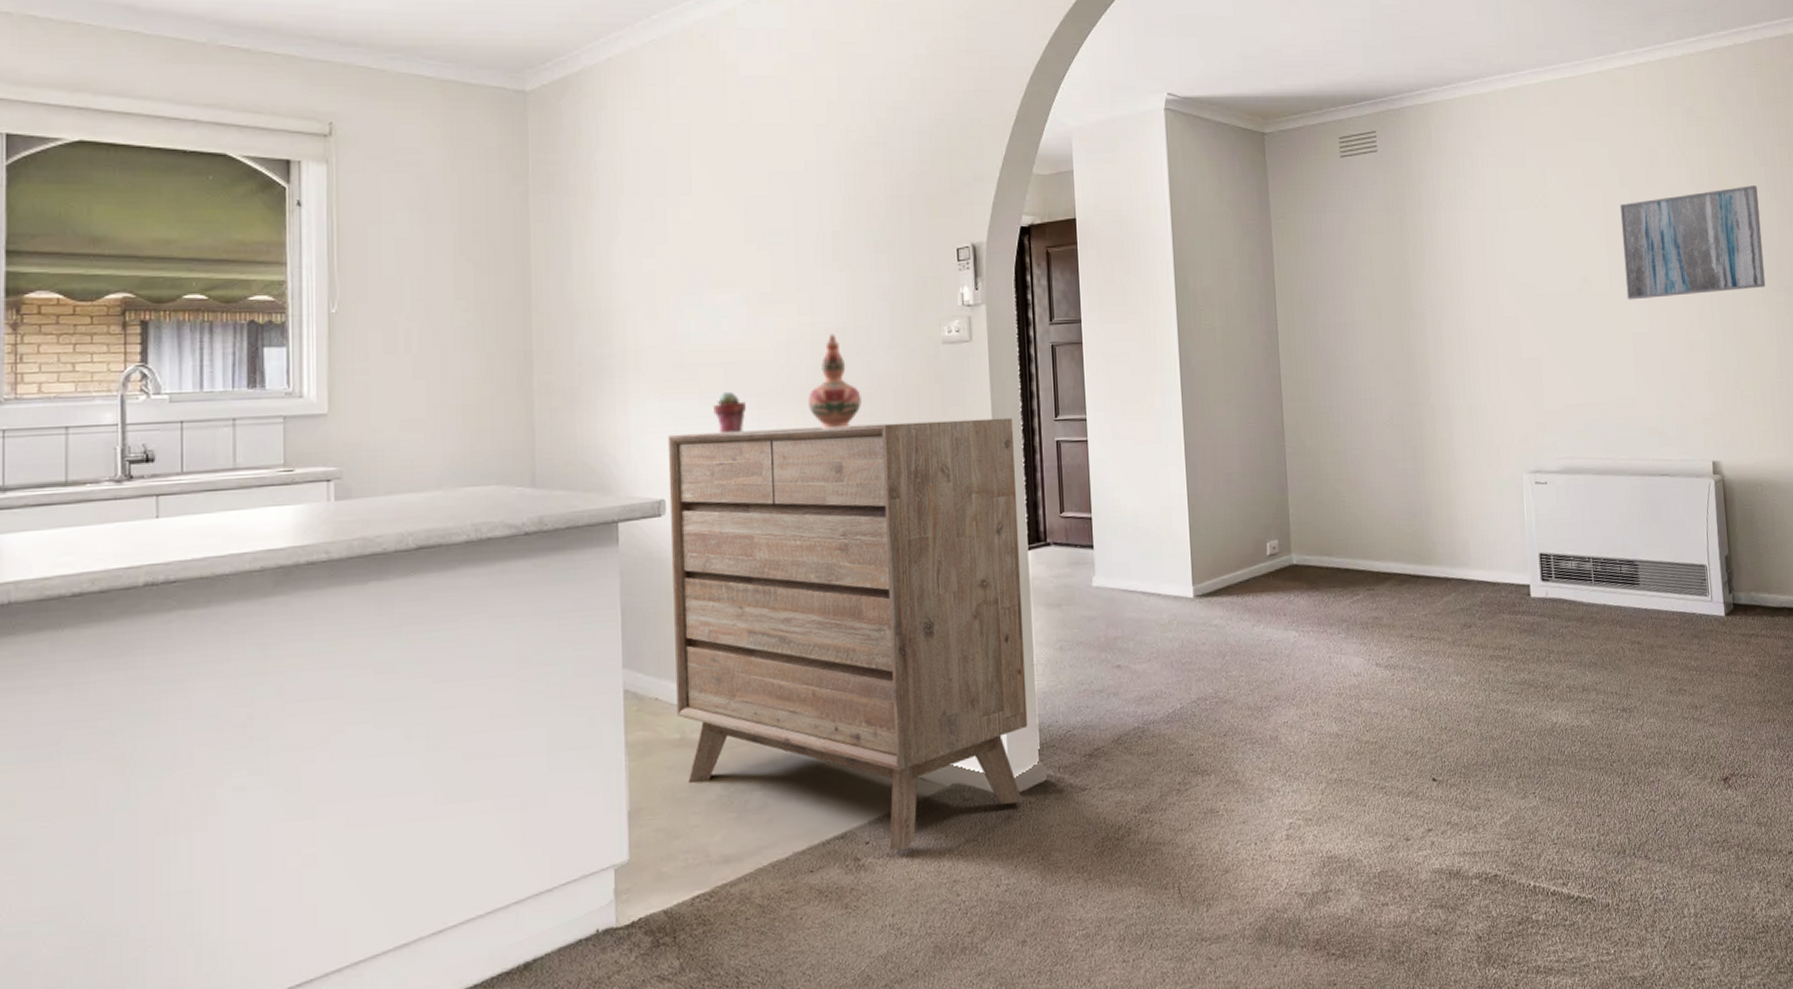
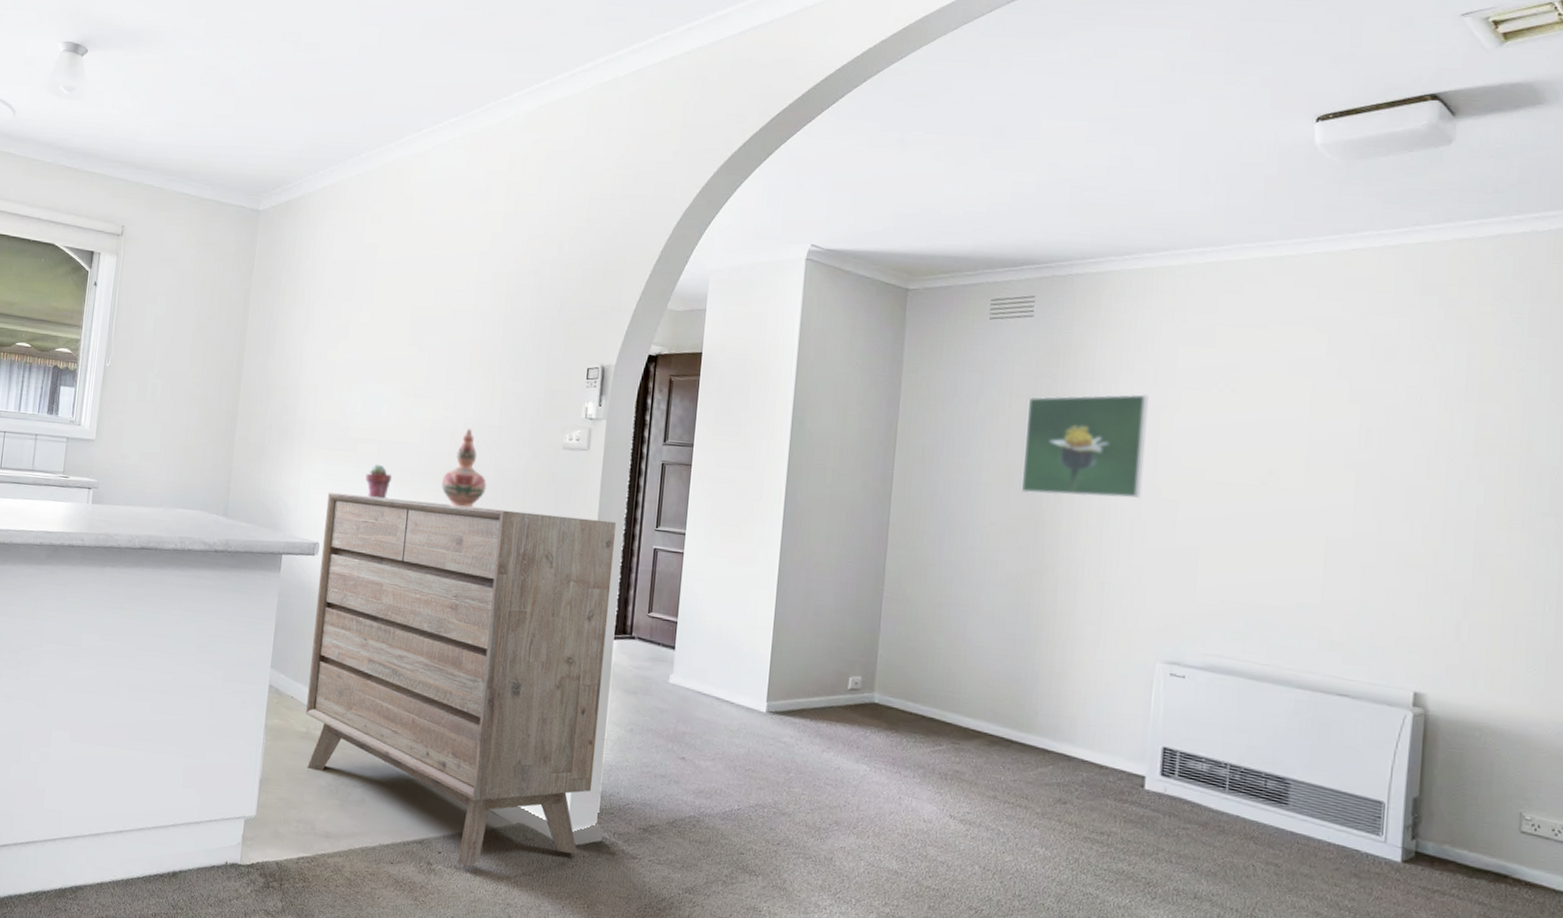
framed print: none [1384,218,1489,328] -> present [1021,393,1148,498]
wall art: present [1619,185,1766,300] -> none [1325,393,1537,510]

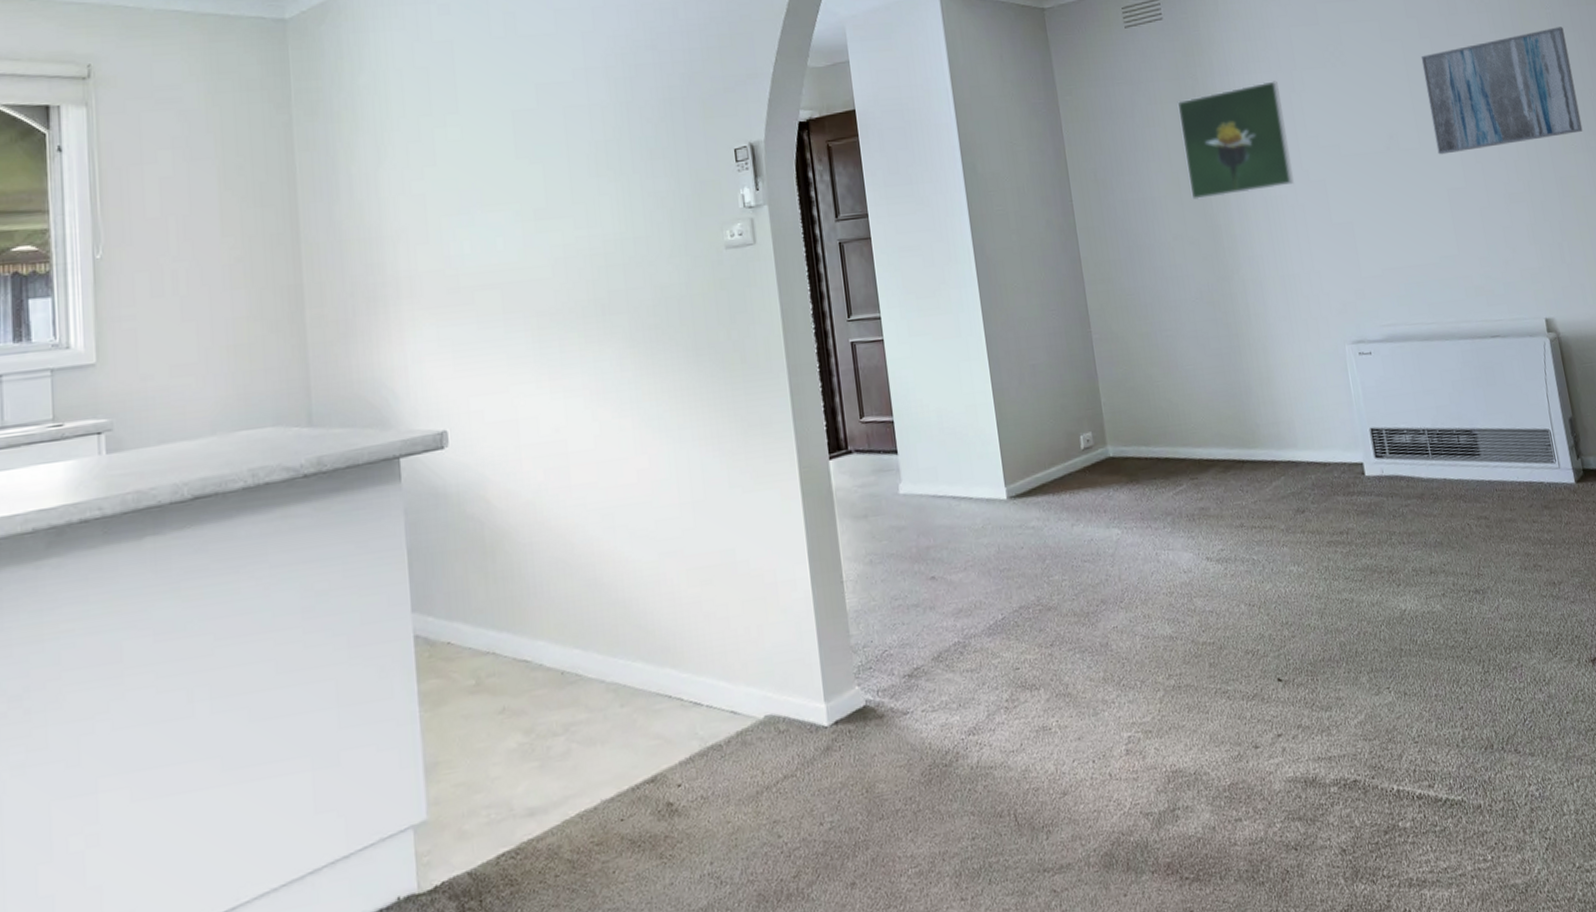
dresser: present [306,492,617,868] -> none [446,321,842,792]
potted succulent: present [365,464,392,499] -> none [492,313,526,358]
decorative vase: present [442,428,487,508] -> none [590,245,646,346]
wall art: none [1325,393,1537,510] -> present [1420,27,1583,155]

